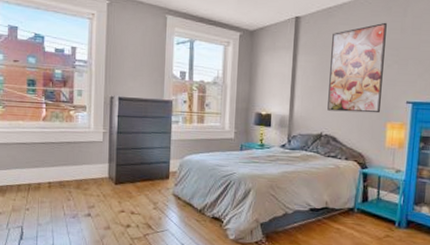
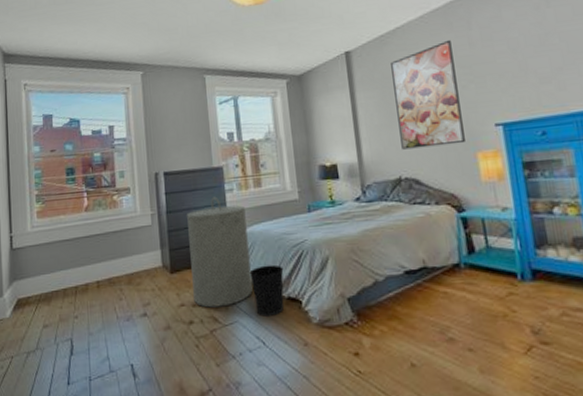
laundry hamper: none [133,125,187,217] -> present [187,196,253,308]
wastebasket: none [183,188,213,229] -> present [249,264,284,317]

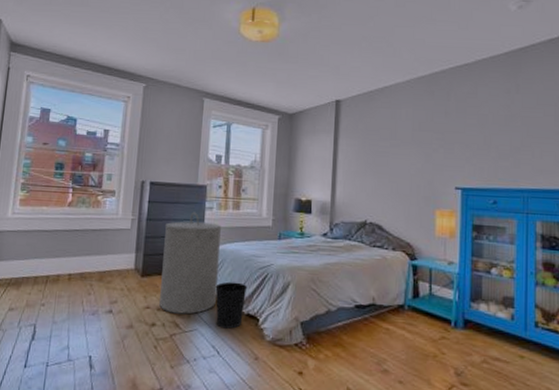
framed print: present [391,39,465,150] -> none [371,106,430,200]

